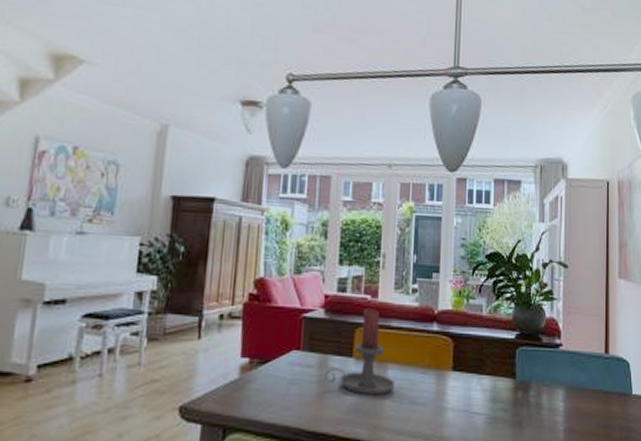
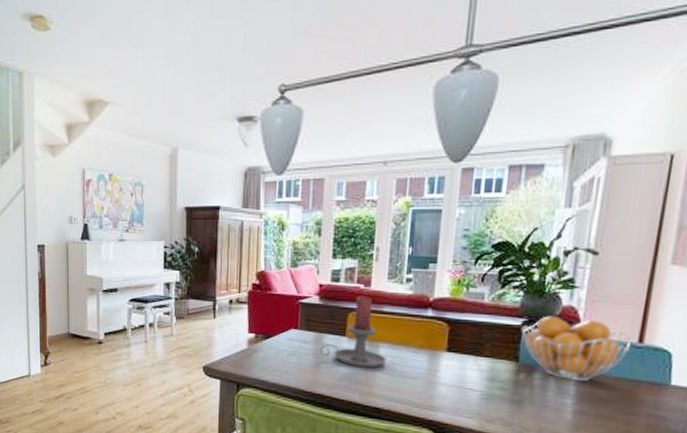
fruit basket: none [515,328,600,395] -> present [521,316,631,381]

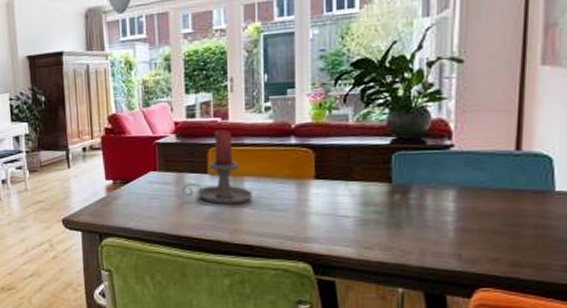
fruit basket: present [521,316,631,381] -> none [391,131,509,196]

